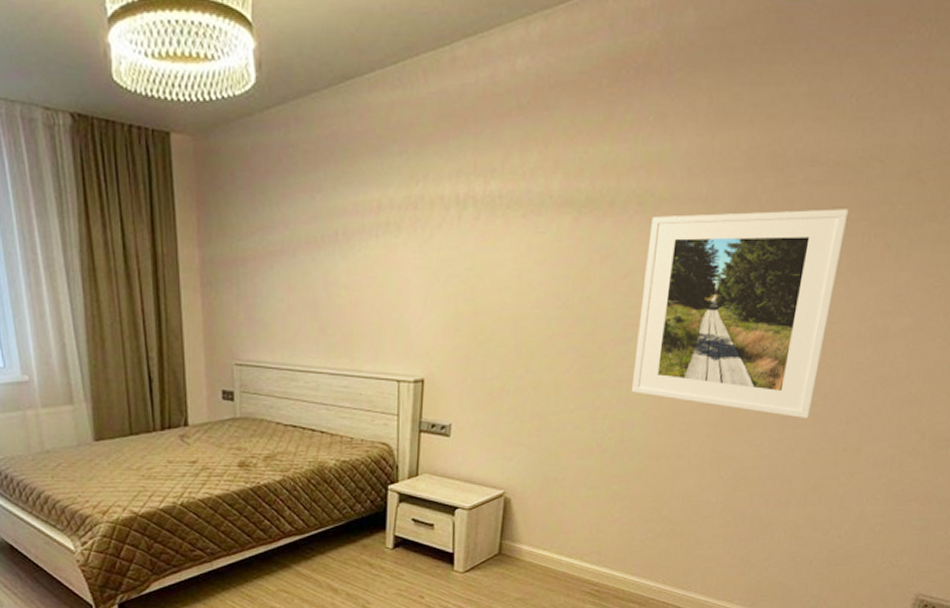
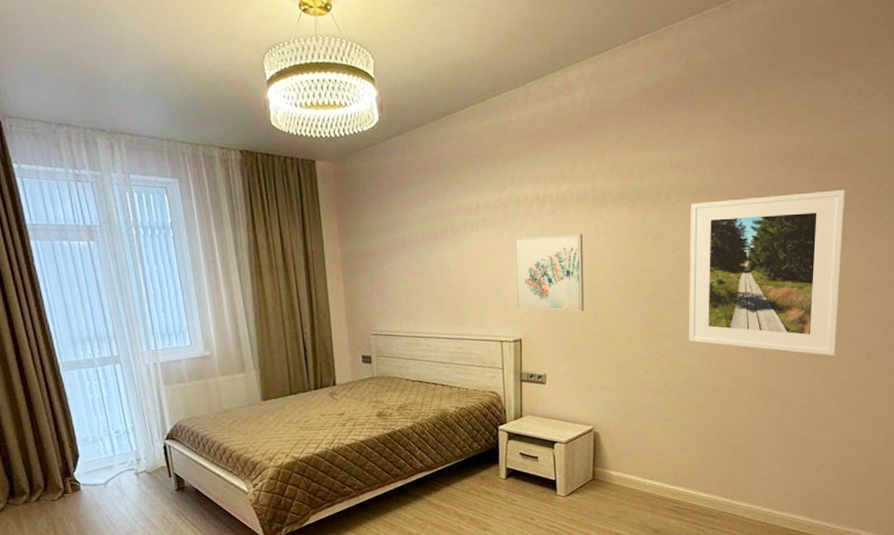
wall art: none [419,248,511,349] -> present [514,233,584,312]

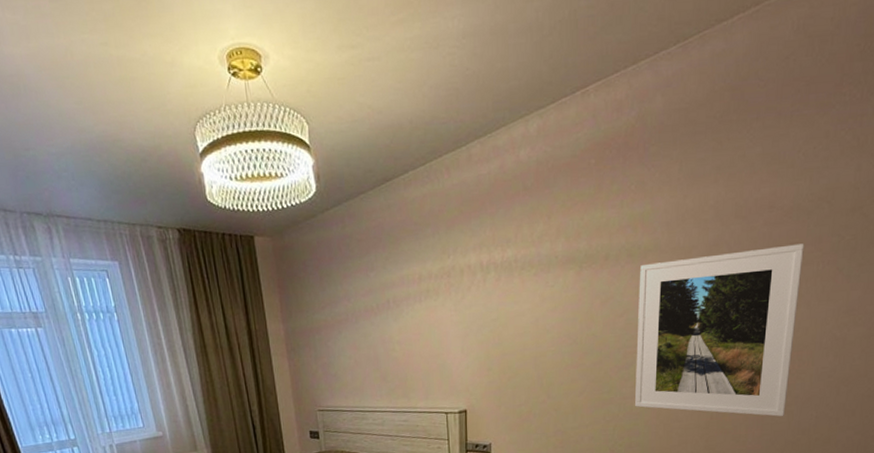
wall art: present [514,233,584,312] -> none [457,301,529,381]

